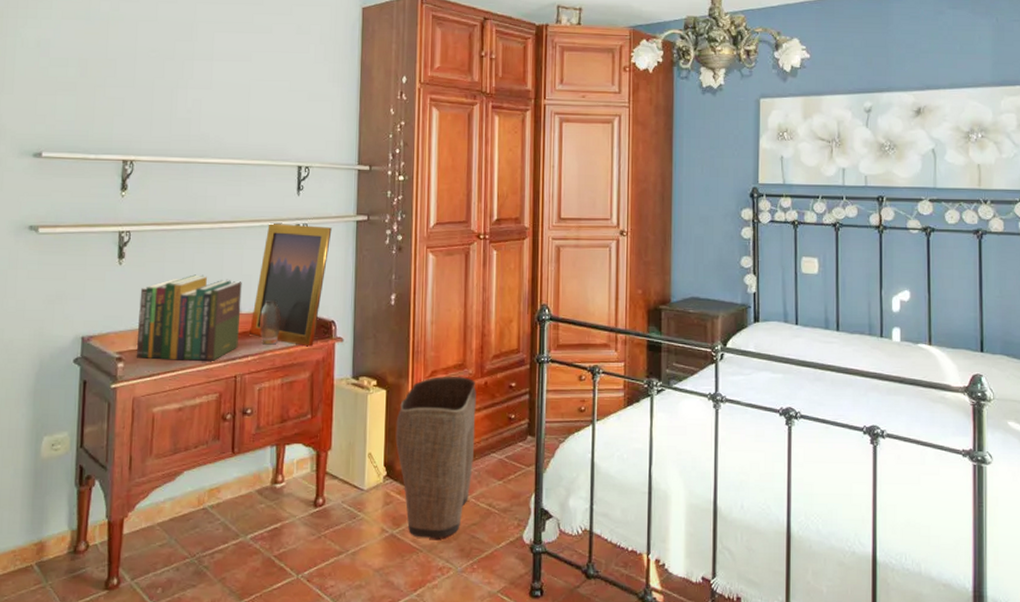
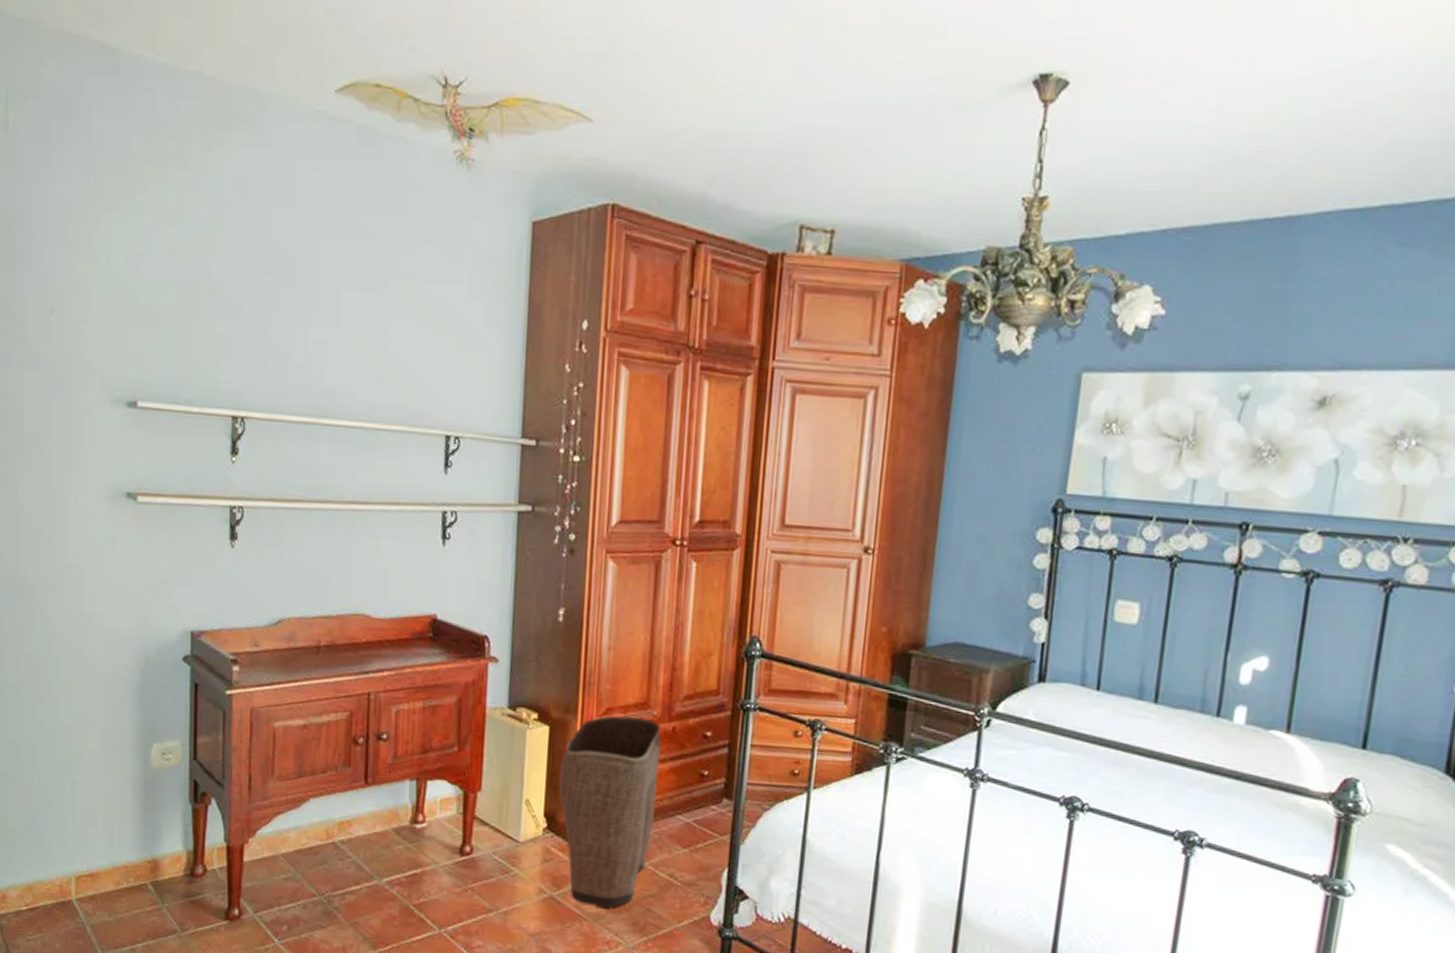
books: present [137,274,242,361] -> none [254,566,376,673]
picture frame: present [250,224,332,347] -> none [385,508,487,666]
vase: present [260,299,281,345] -> none [397,603,423,659]

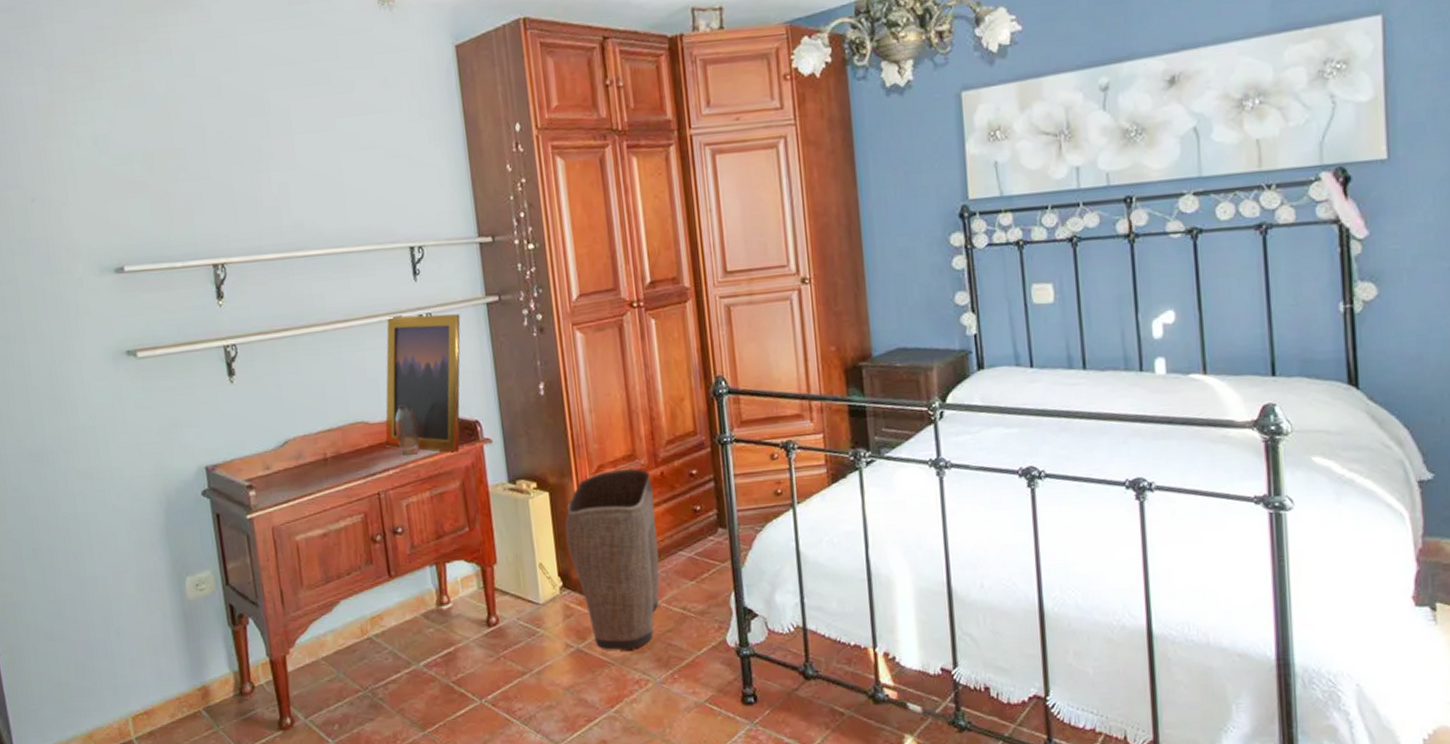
picture frame: none [385,508,487,666] -> present [385,314,461,453]
vase: none [397,603,423,659] -> present [394,403,420,455]

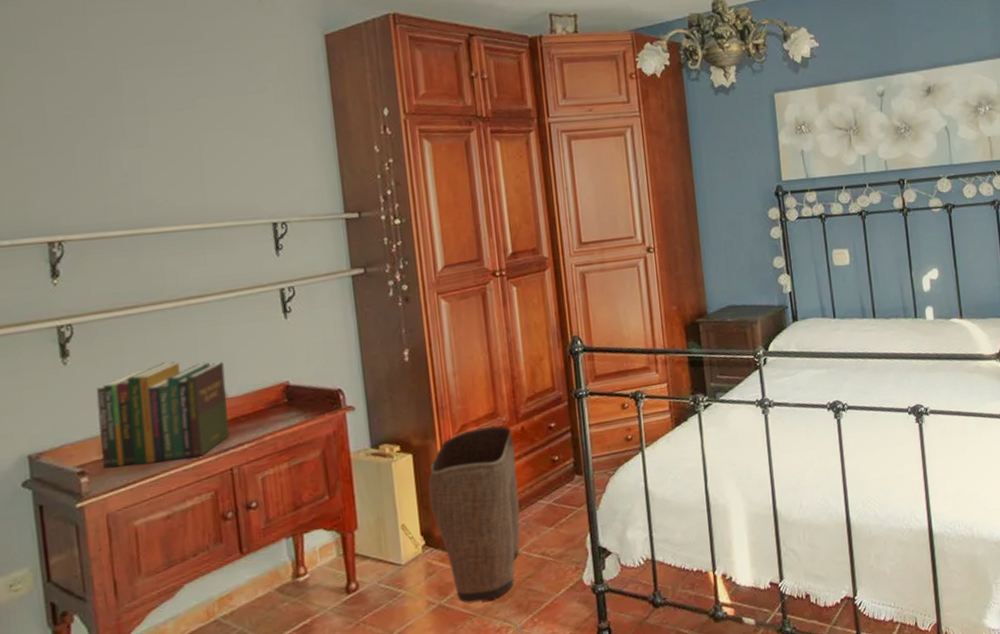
books: none [258,384,376,484] -> present [96,361,230,468]
picture frame: present [385,314,461,453] -> none [241,286,324,423]
vase: present [394,403,420,455] -> none [251,376,279,428]

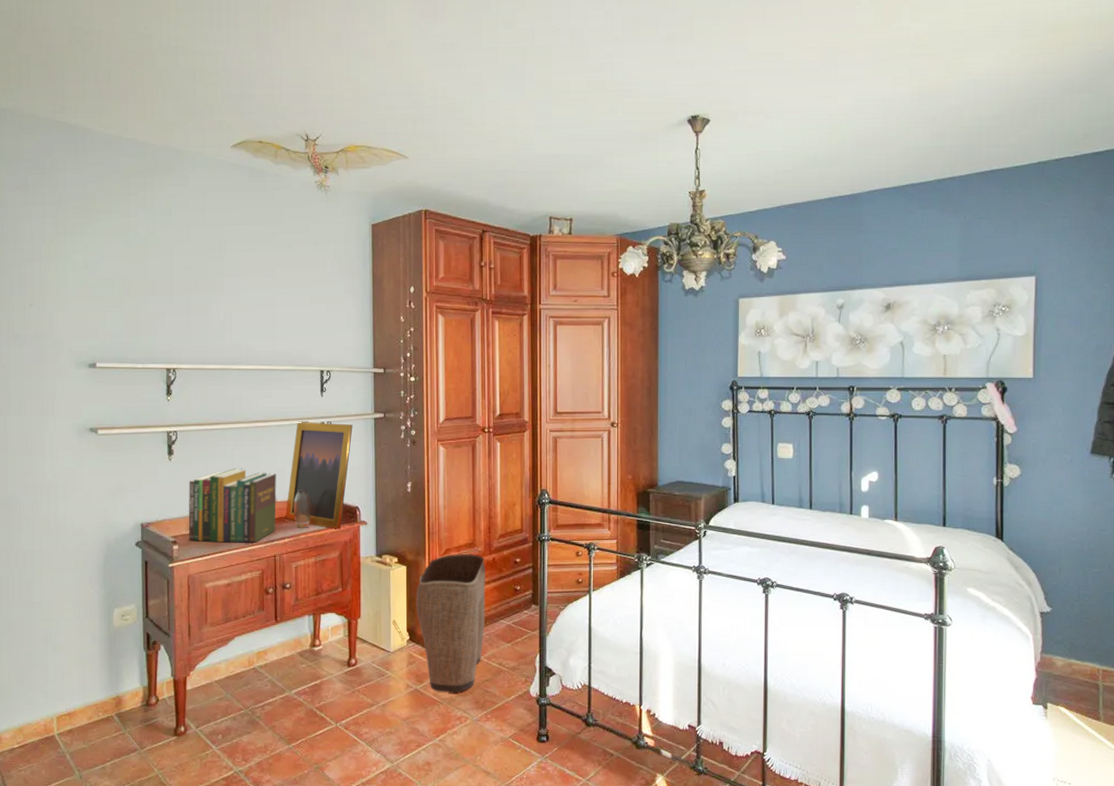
picture frame: none [241,286,324,423] -> present [285,422,353,530]
vase: none [251,376,279,428] -> present [294,489,312,528]

